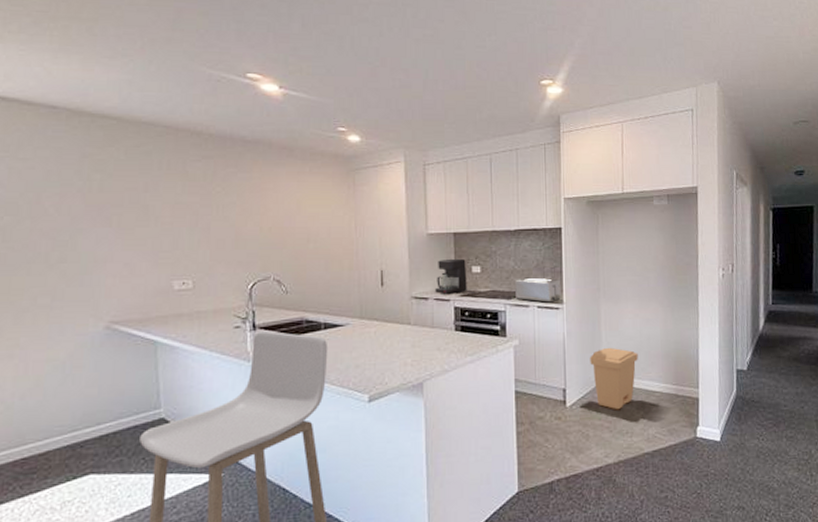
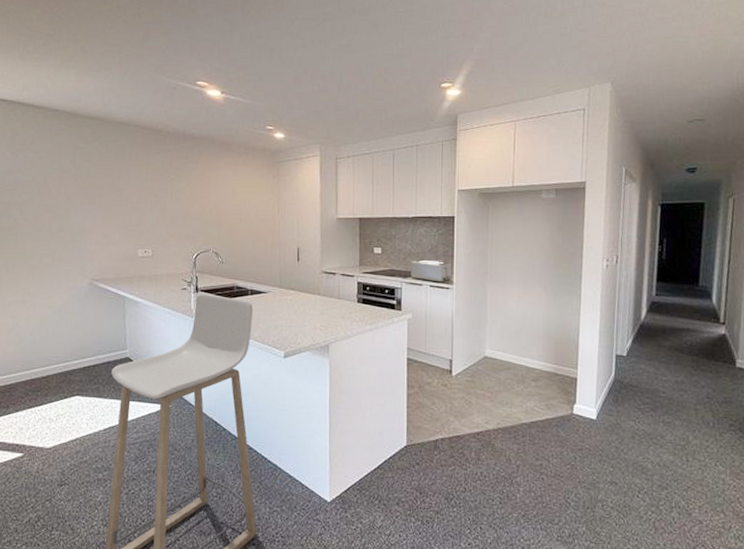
coffee maker: present [435,258,467,294] -> none [342,240,370,271]
trash can: present [590,347,638,410] -> none [475,325,520,383]

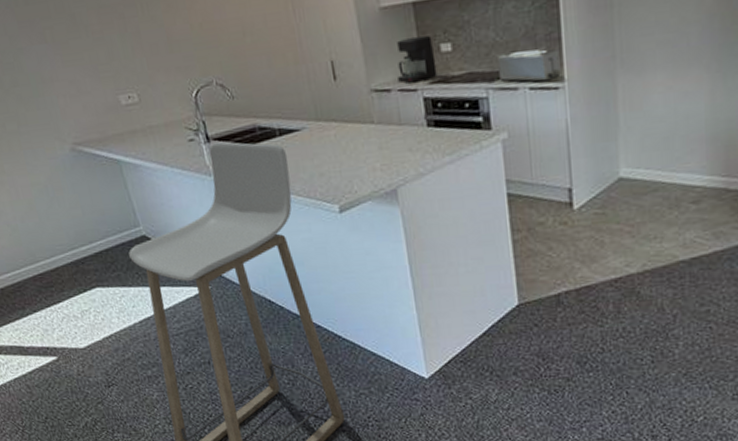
coffee maker: none [342,240,370,271] -> present [397,35,438,83]

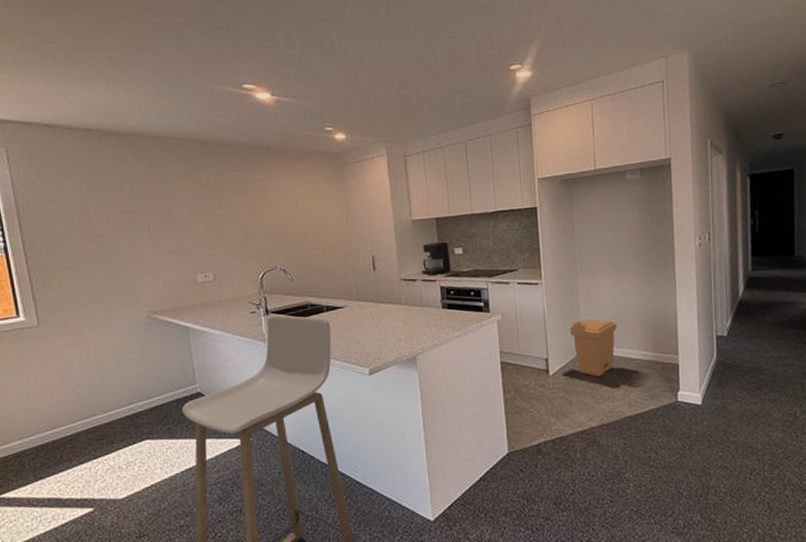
toaster: present [496,49,561,83] -> none [494,255,540,279]
trash can: none [603,133,671,212] -> present [569,318,617,378]

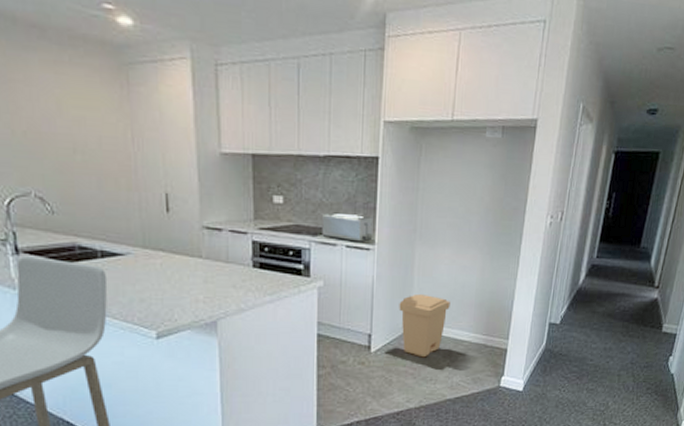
coffee maker: present [422,241,451,275] -> none [230,184,268,226]
toaster: none [494,255,540,279] -> present [321,212,374,242]

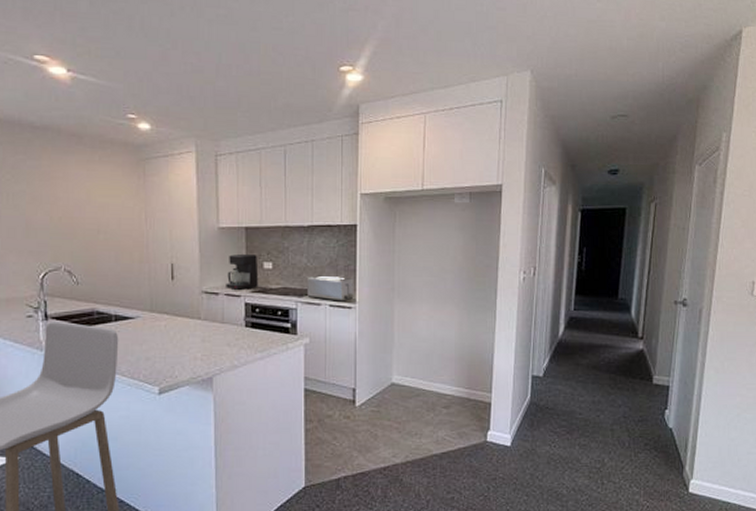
coffee maker: none [230,184,268,226] -> present [226,253,259,290]
trash can: present [399,293,450,358] -> none [381,348,431,412]

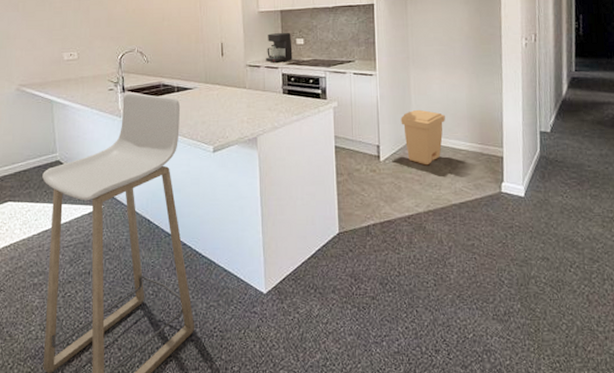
toaster: present [306,275,354,301] -> none [332,48,374,70]
trash can: none [381,348,431,412] -> present [401,109,445,166]

